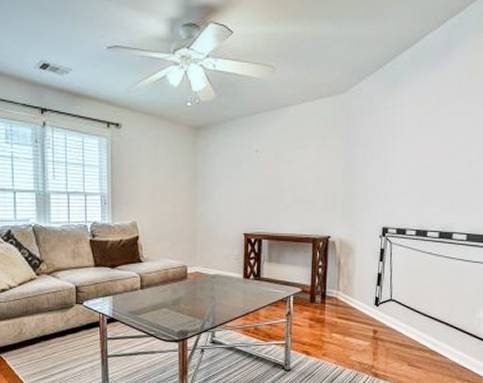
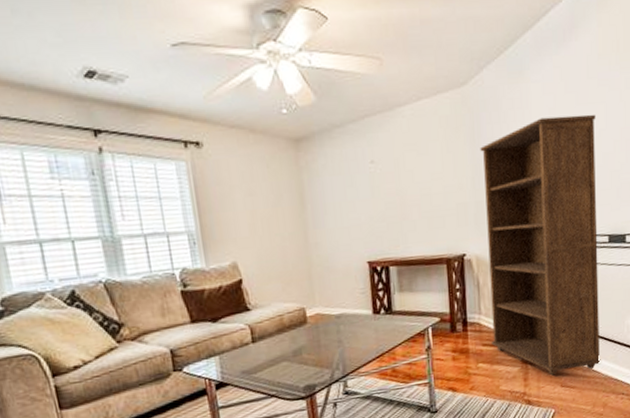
bookcase: none [345,125,464,354] -> present [480,114,602,376]

